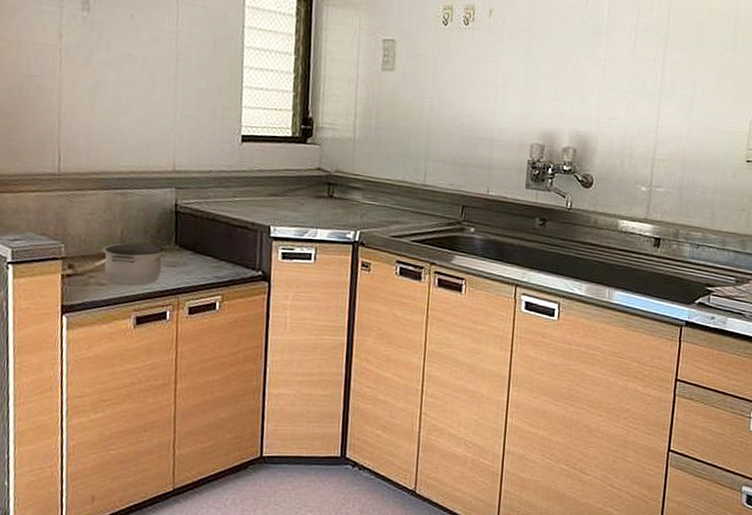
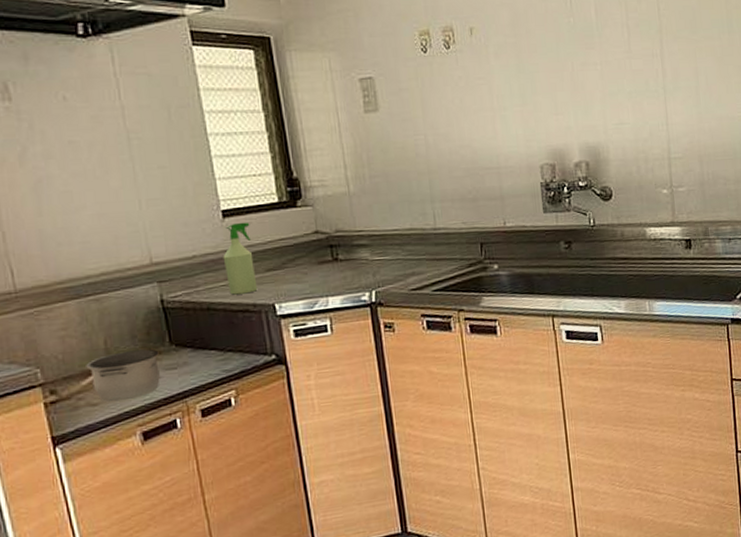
spray bottle: none [234,148,263,213] -> present [222,222,258,295]

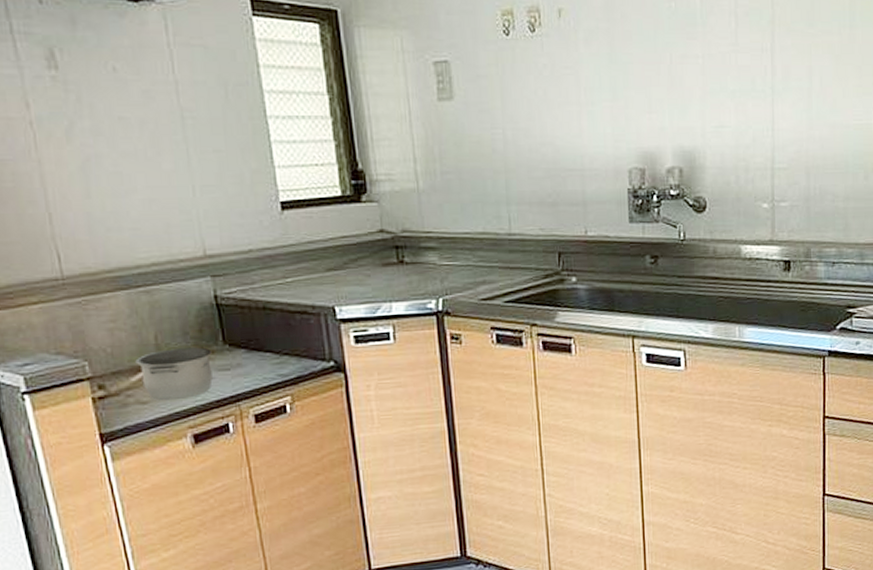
spray bottle: present [222,222,258,295] -> none [280,216,317,295]

